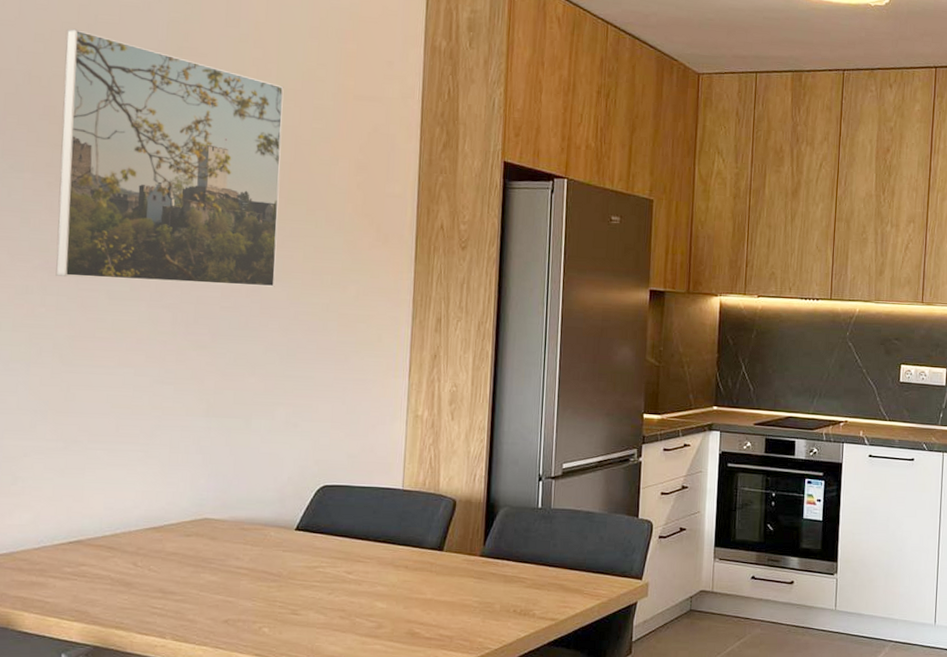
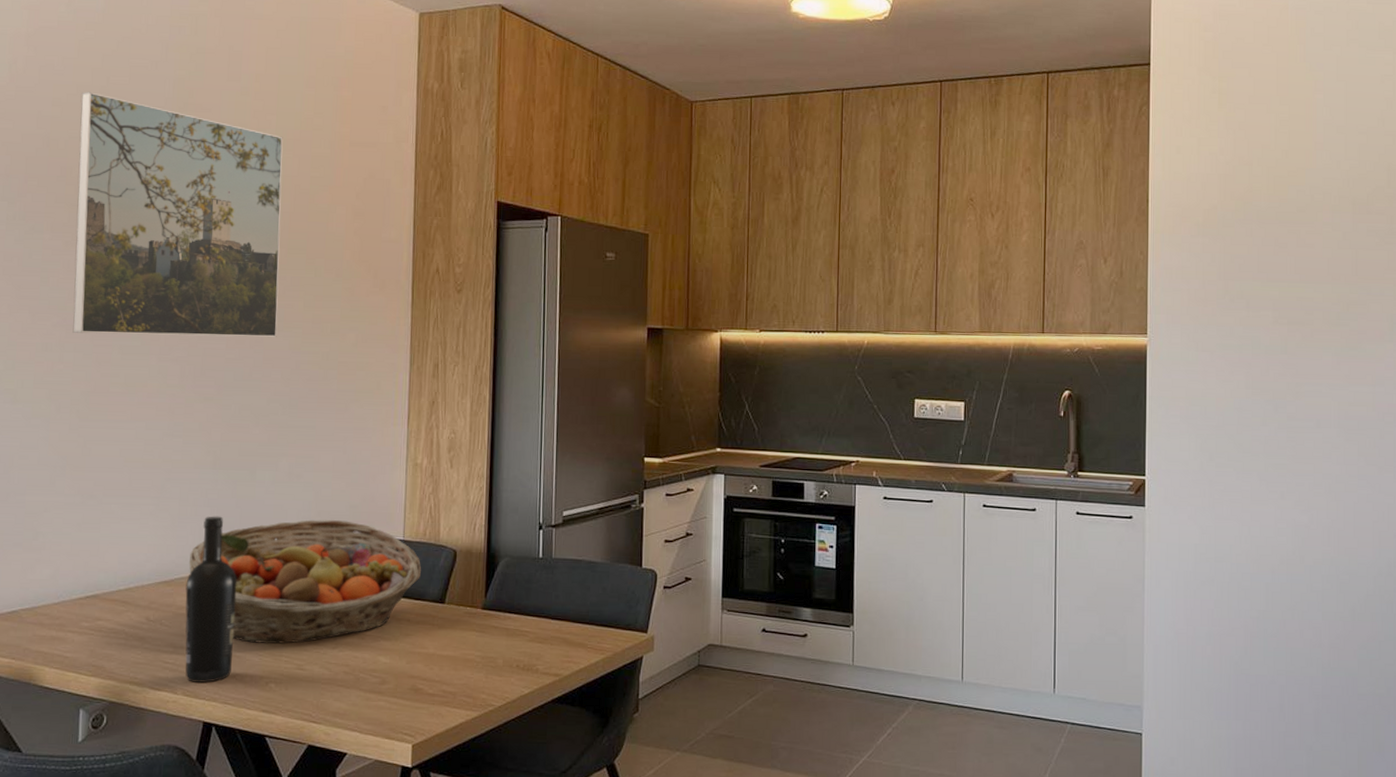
wine bottle: none [174,463,230,627] -> present [185,516,237,683]
fruit basket: none [179,468,421,589] -> present [188,520,422,644]

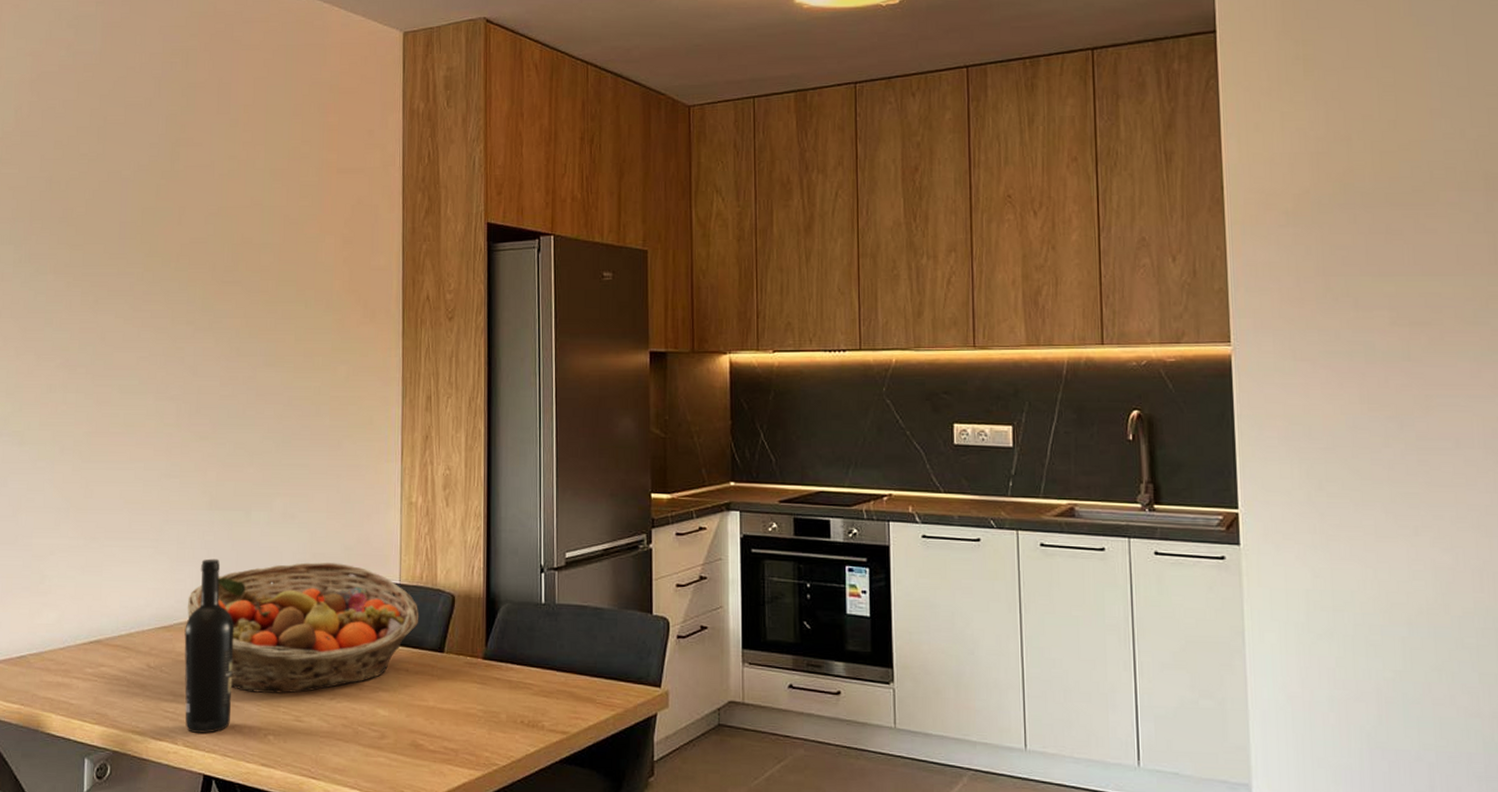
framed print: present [72,91,283,338] -> none [75,132,272,374]

